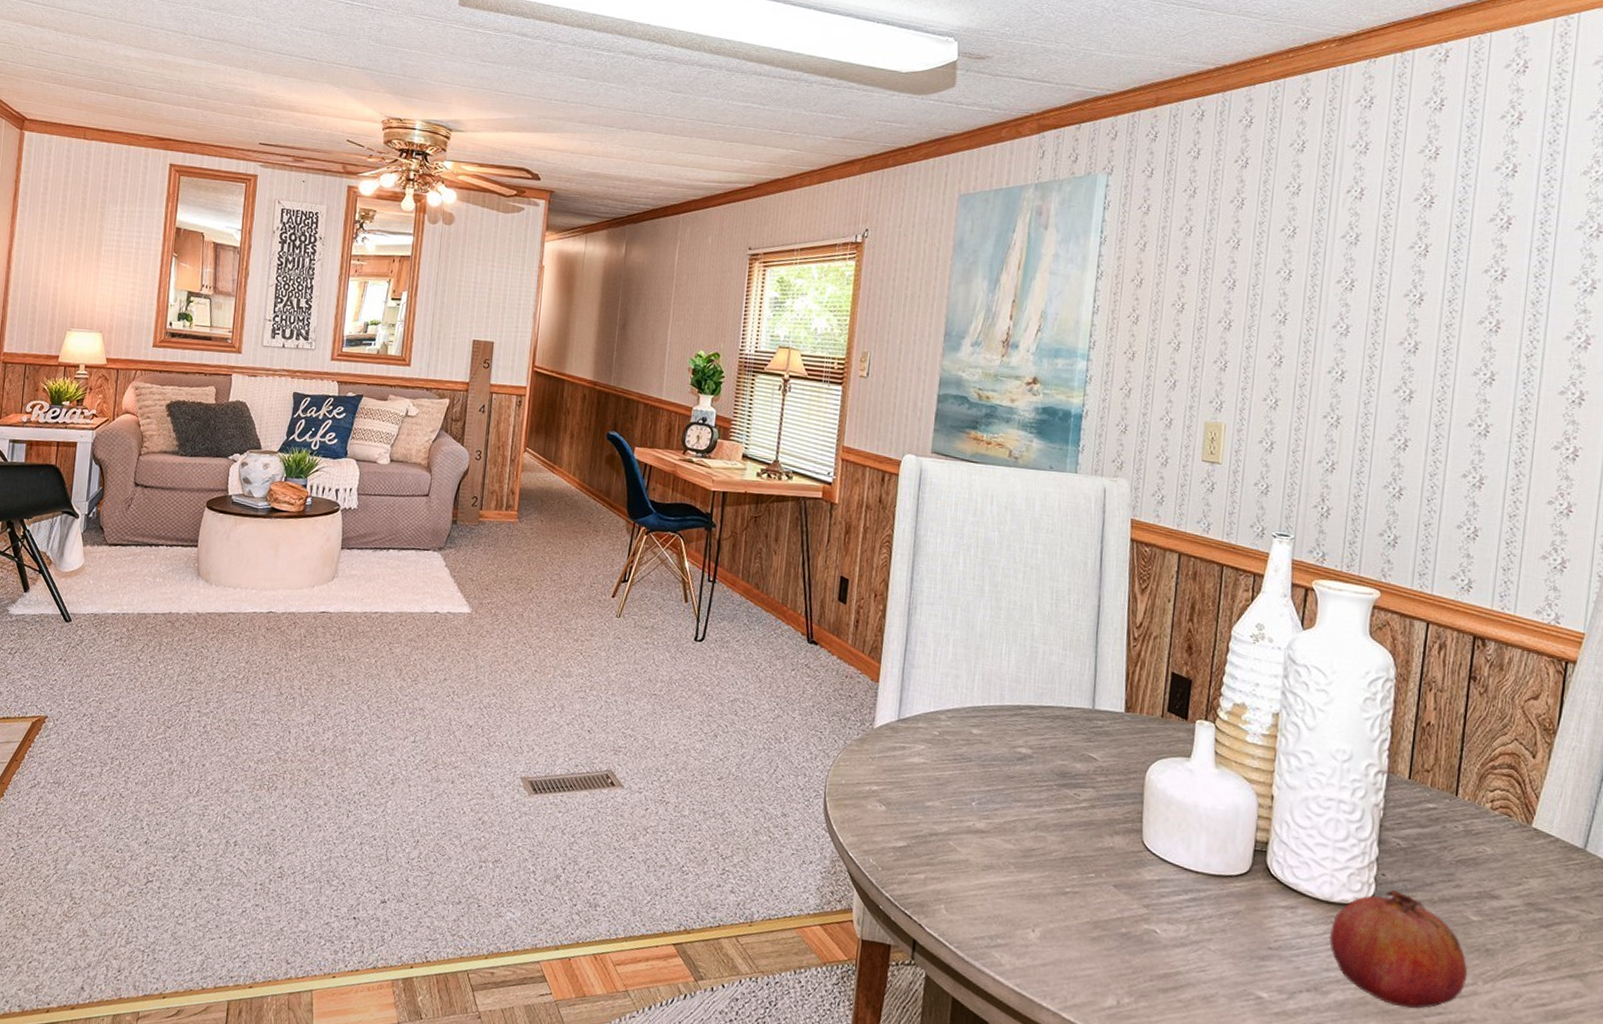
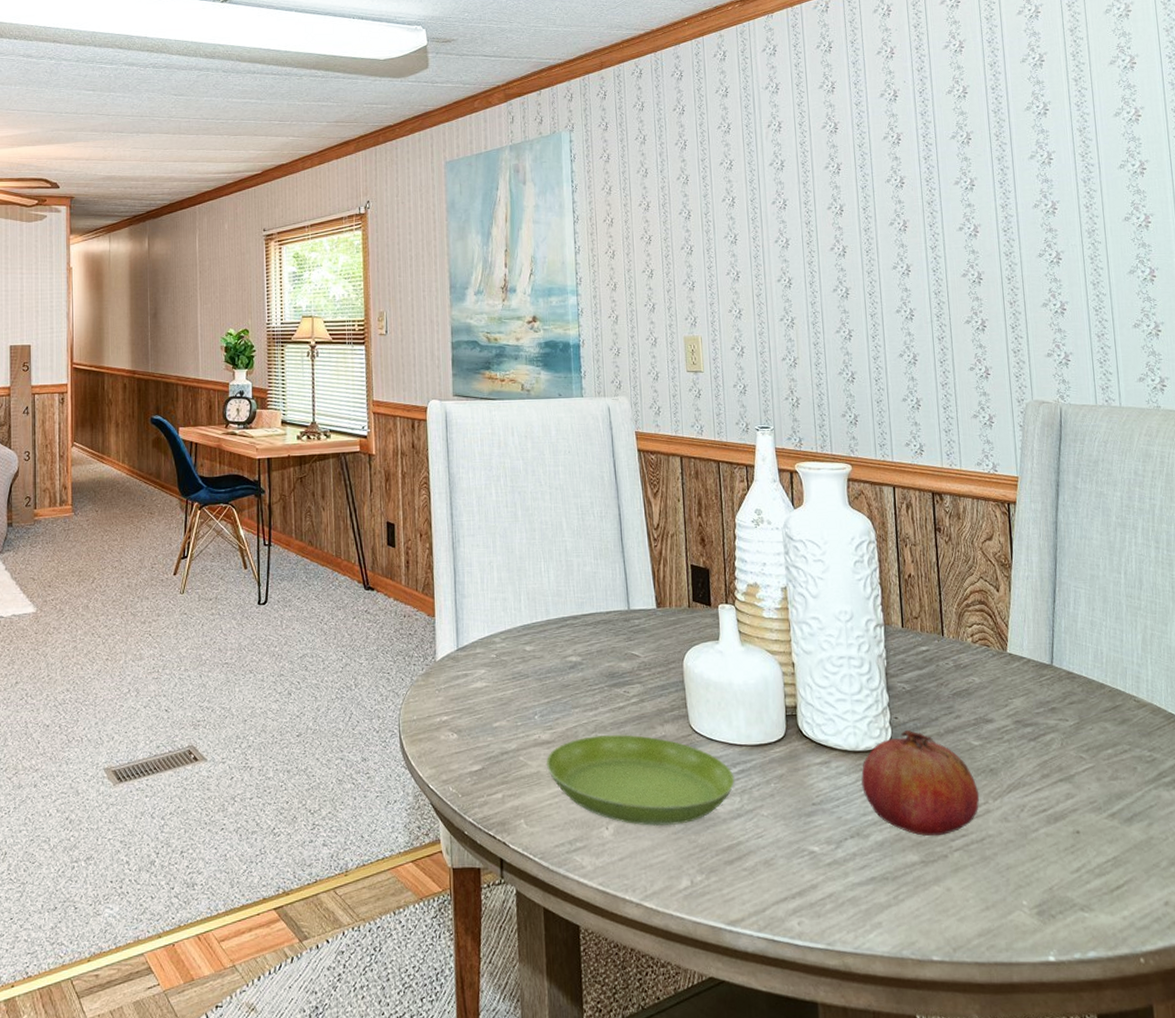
saucer: none [977,833,1184,942] -> present [547,734,735,827]

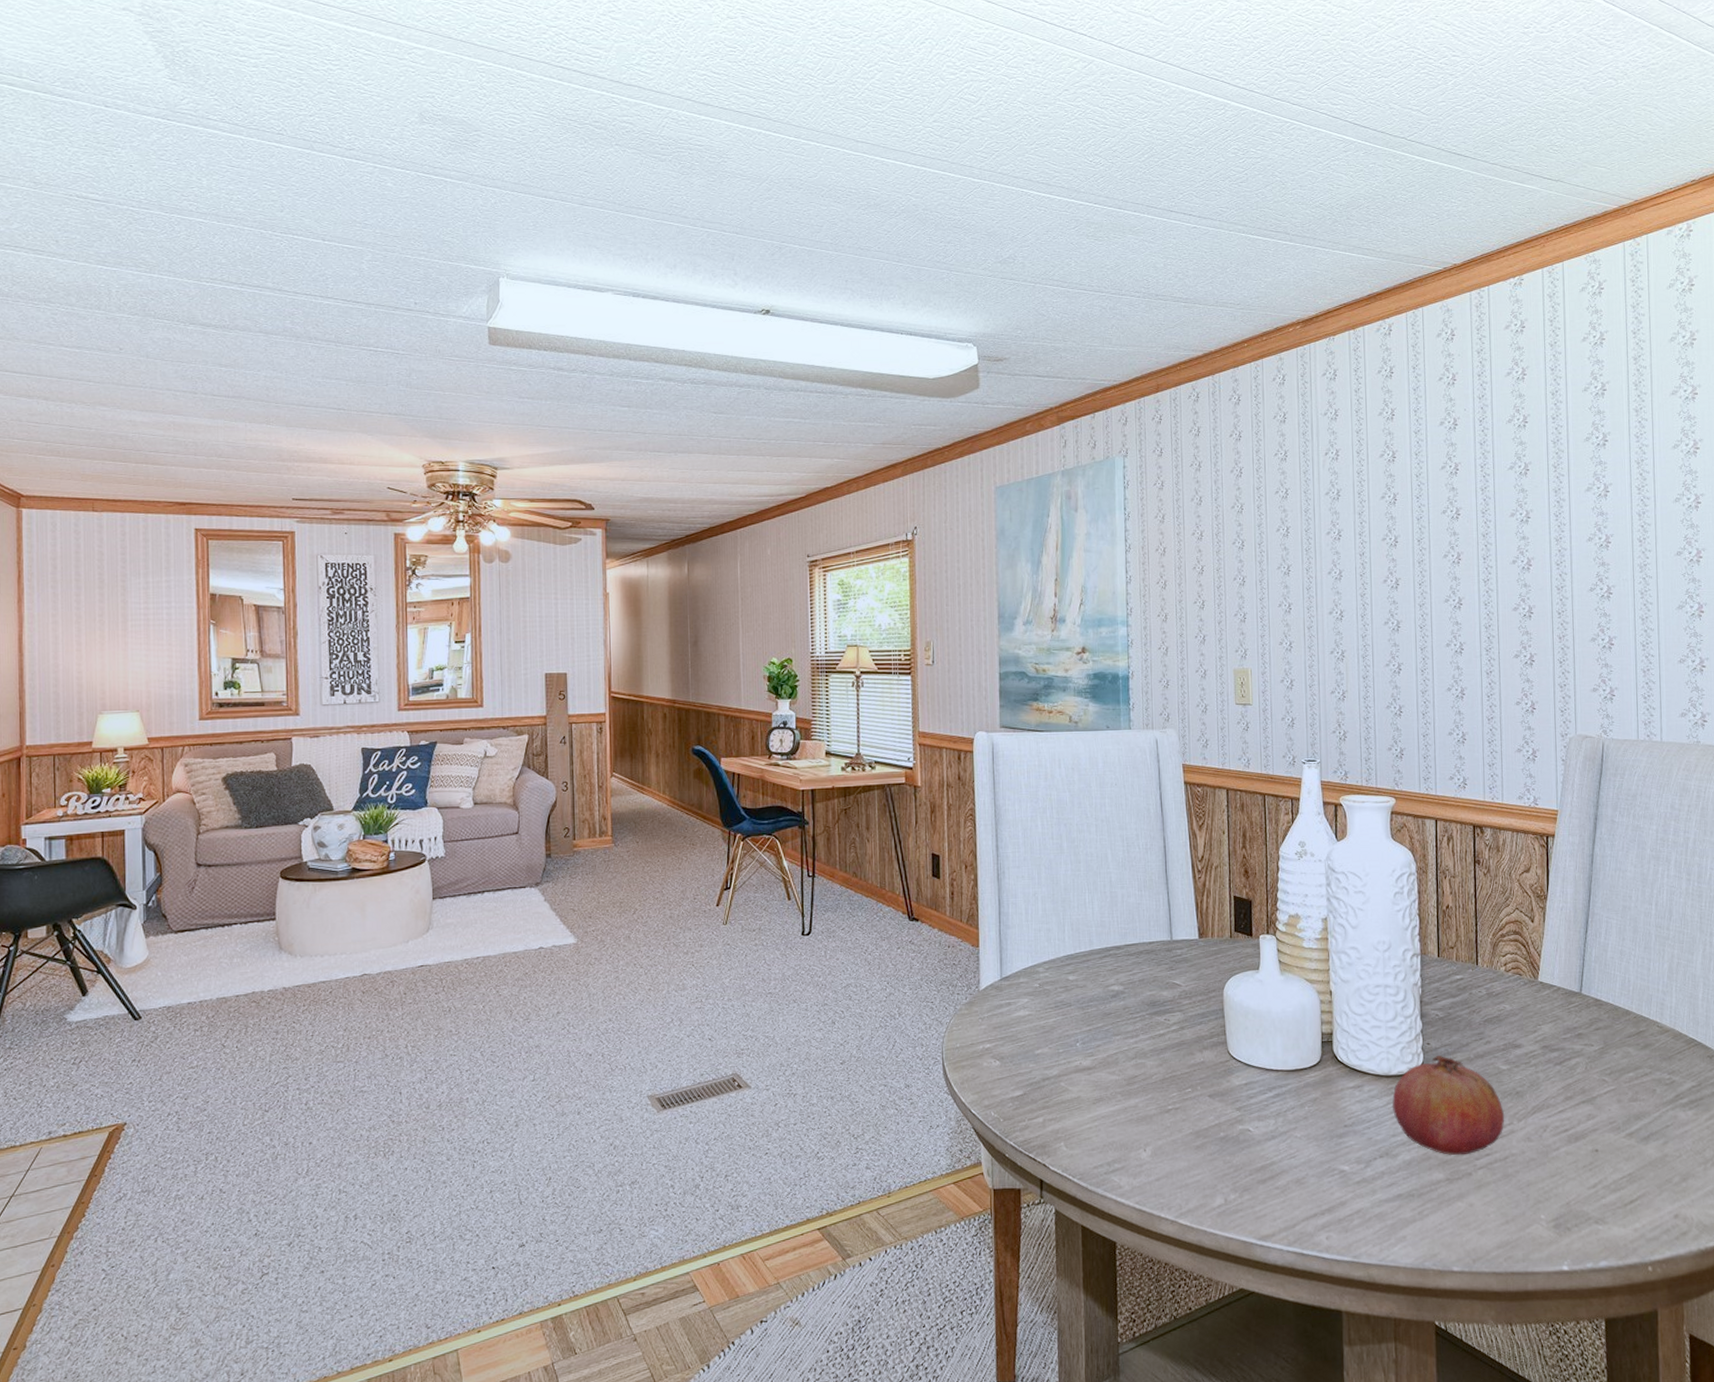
saucer: present [547,734,735,827] -> none [1087,1061,1270,1148]

